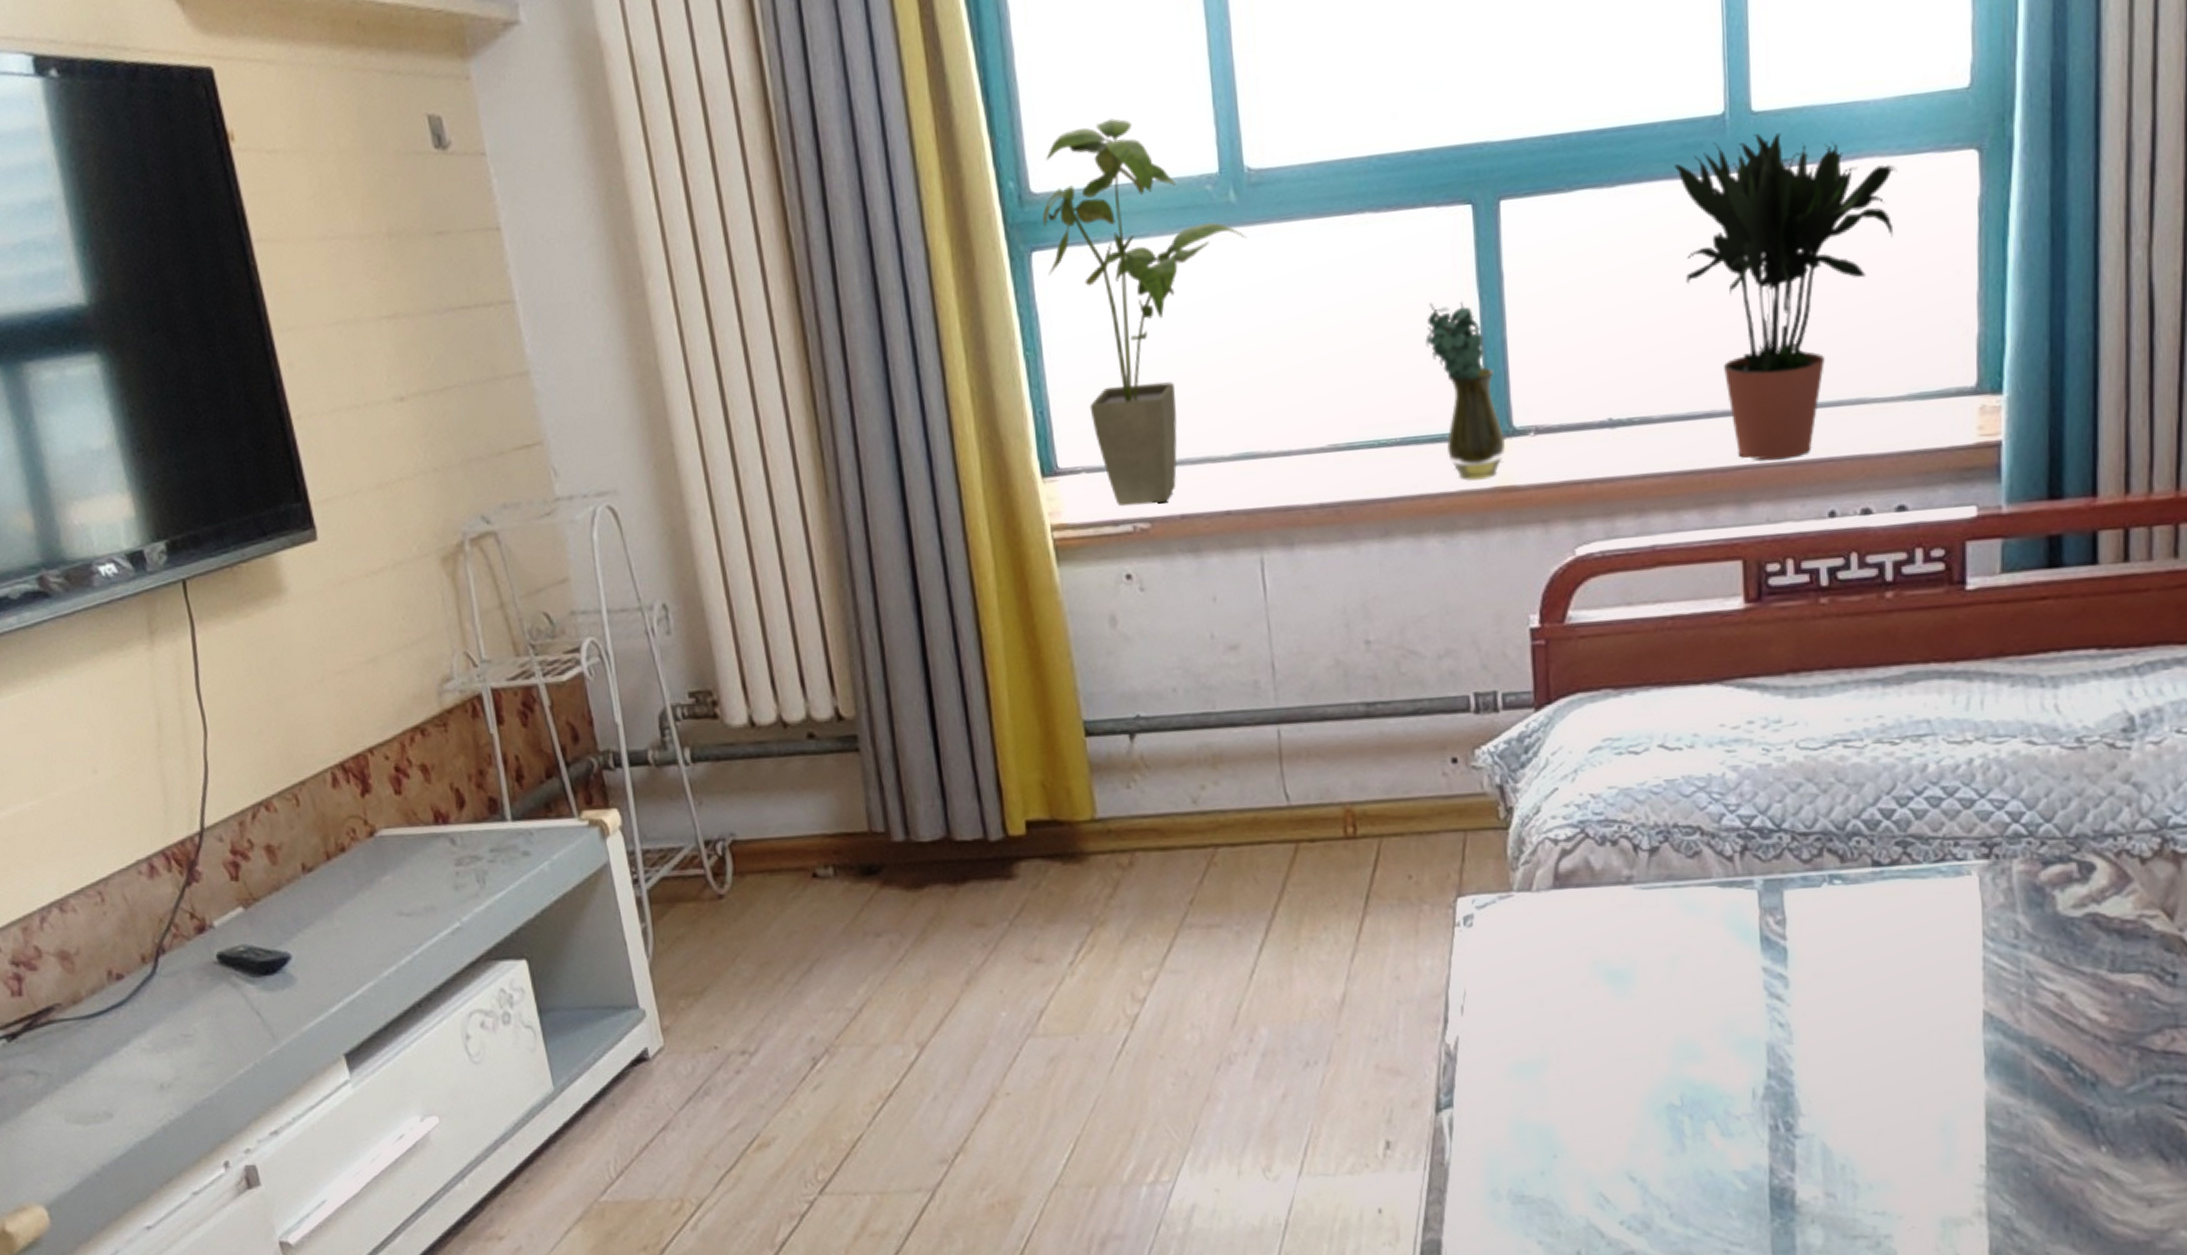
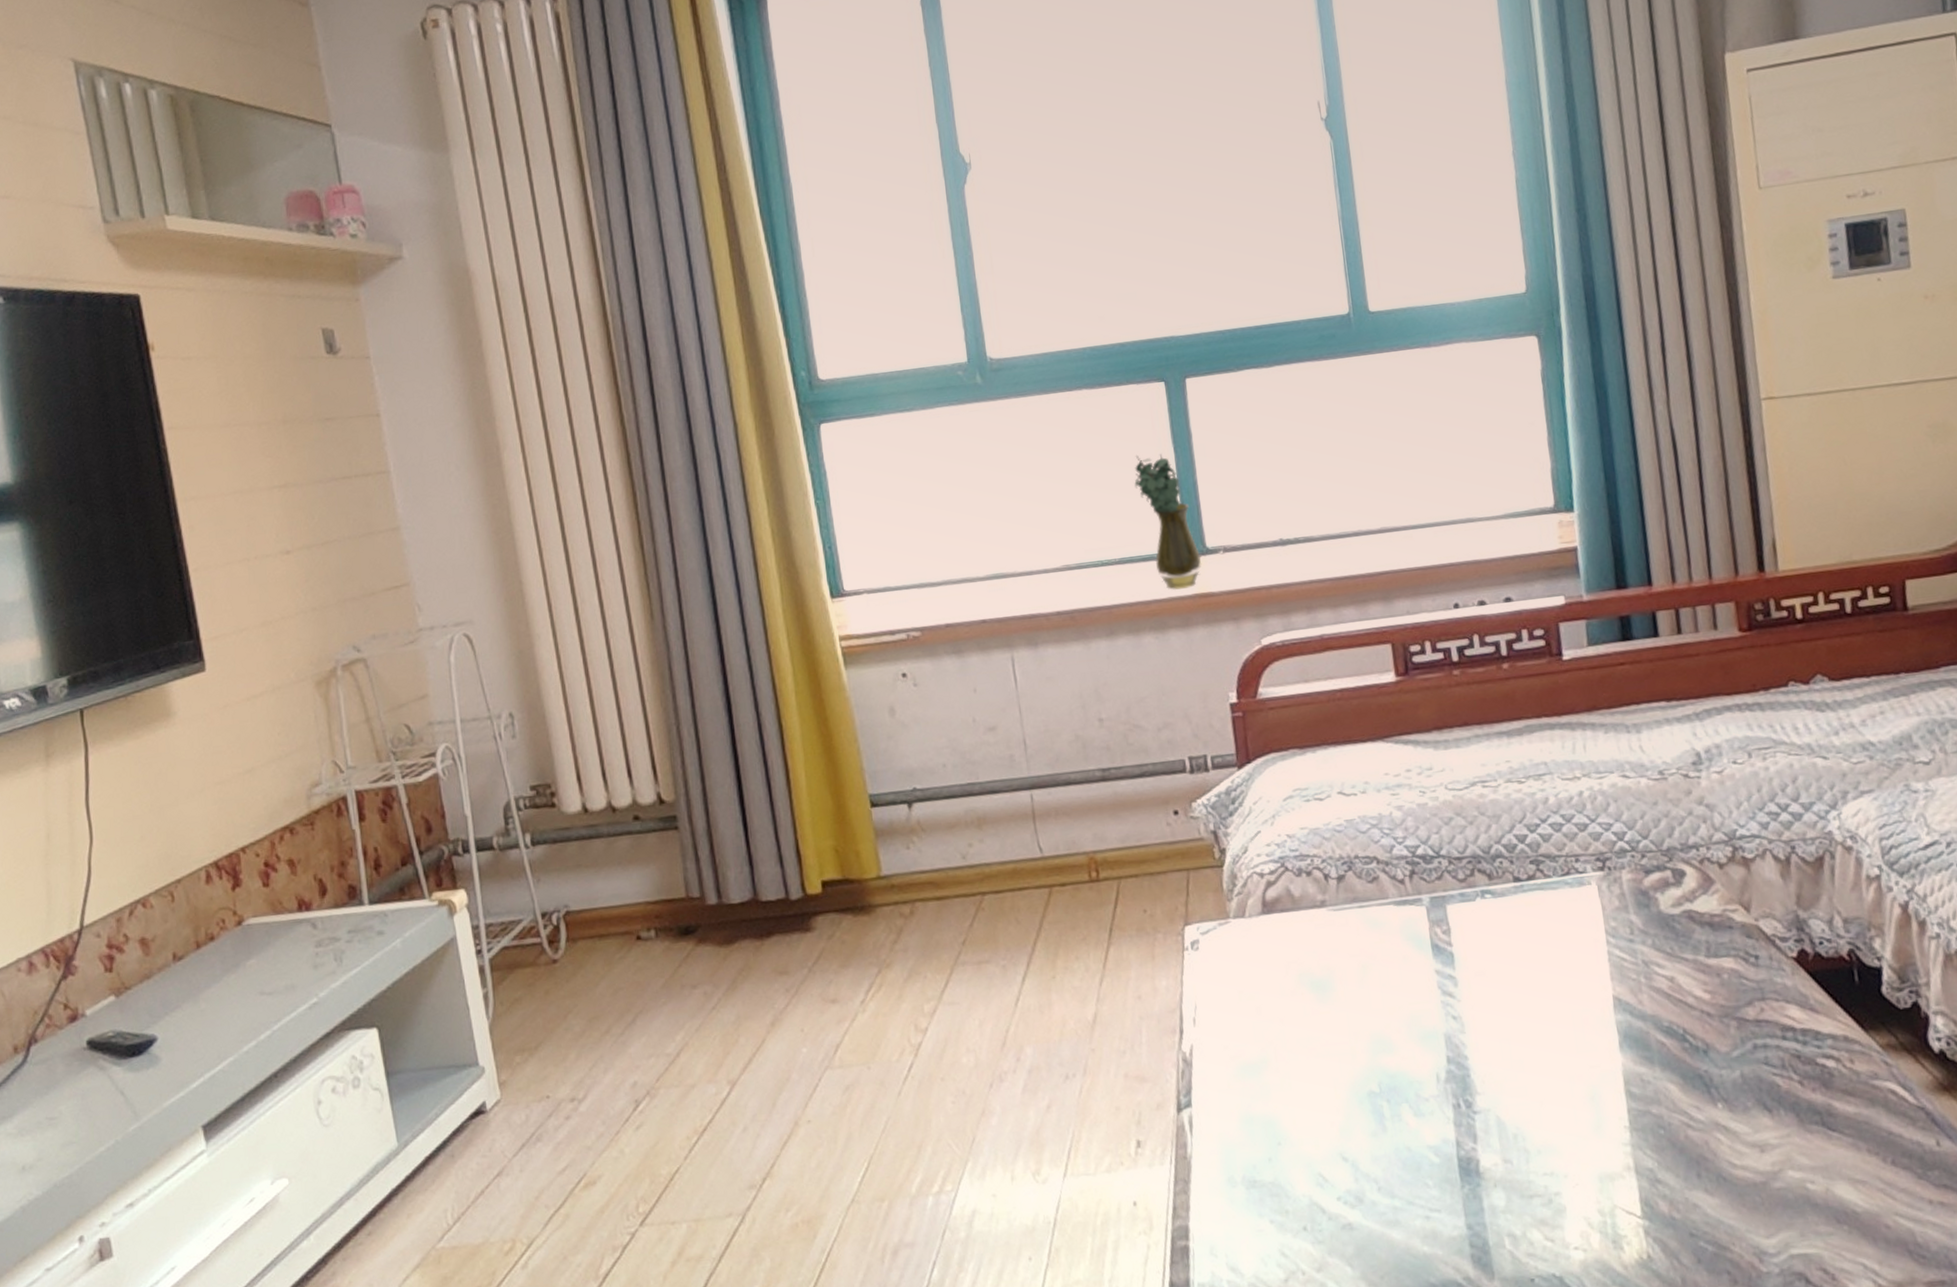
house plant: present [1042,118,1247,507] -> none [828,323,991,620]
potted plant: present [1674,133,1898,461] -> none [1315,327,1481,567]

